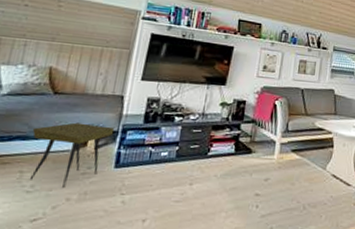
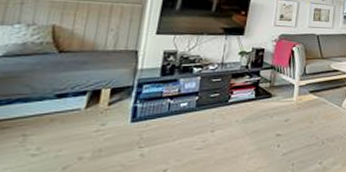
side table: present [29,122,115,188] -> none [34,80,130,147]

